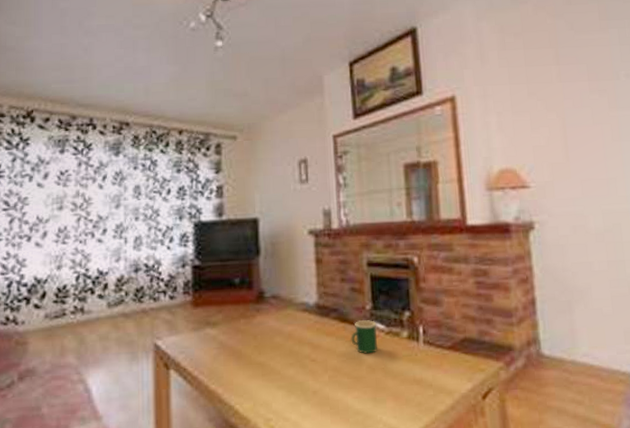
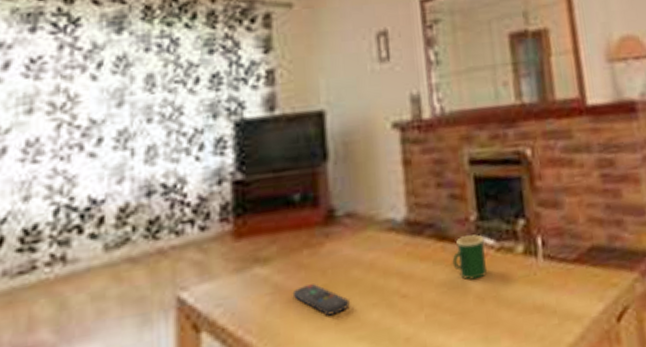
remote control: none [232,344,273,368] -> present [292,284,350,316]

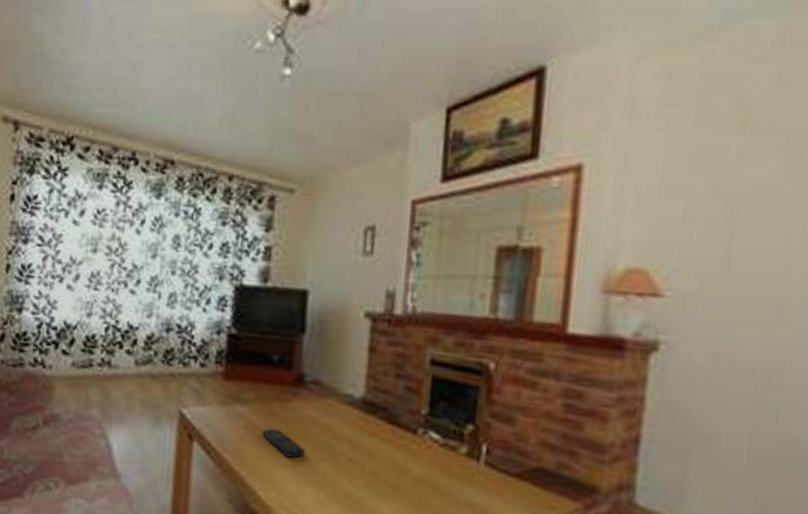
mug: present [452,234,487,281] -> none [397,425,431,465]

